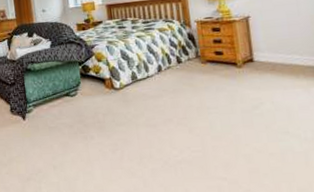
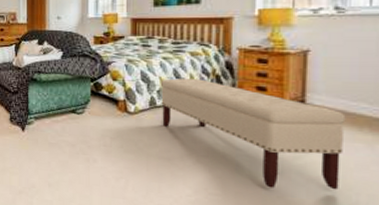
bench: none [139,51,290,138] -> present [161,78,346,190]

